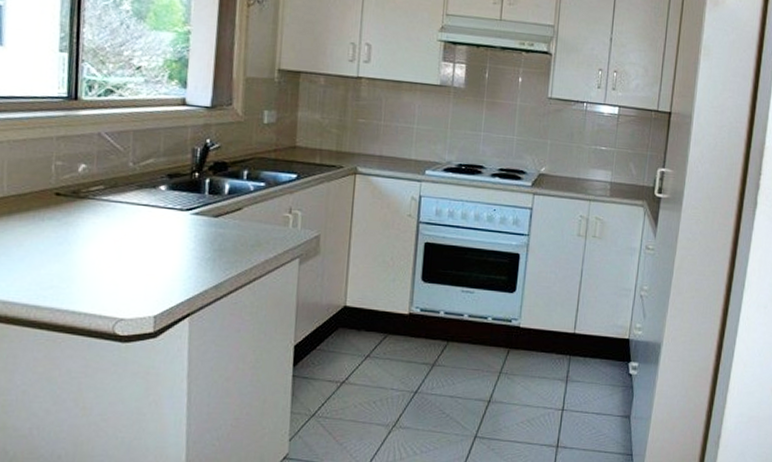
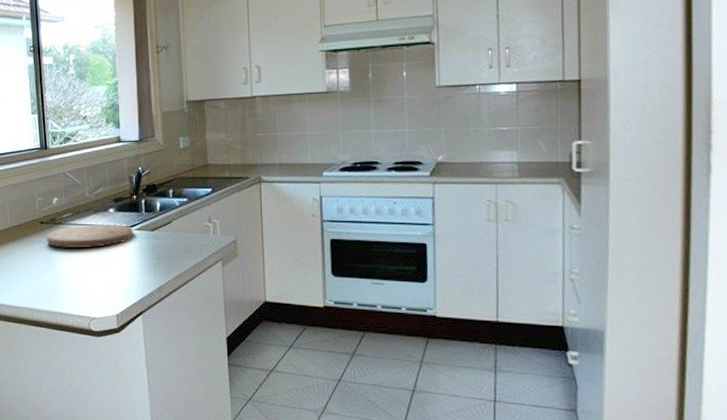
cutting board: none [63,202,191,232] -> present [47,224,134,248]

